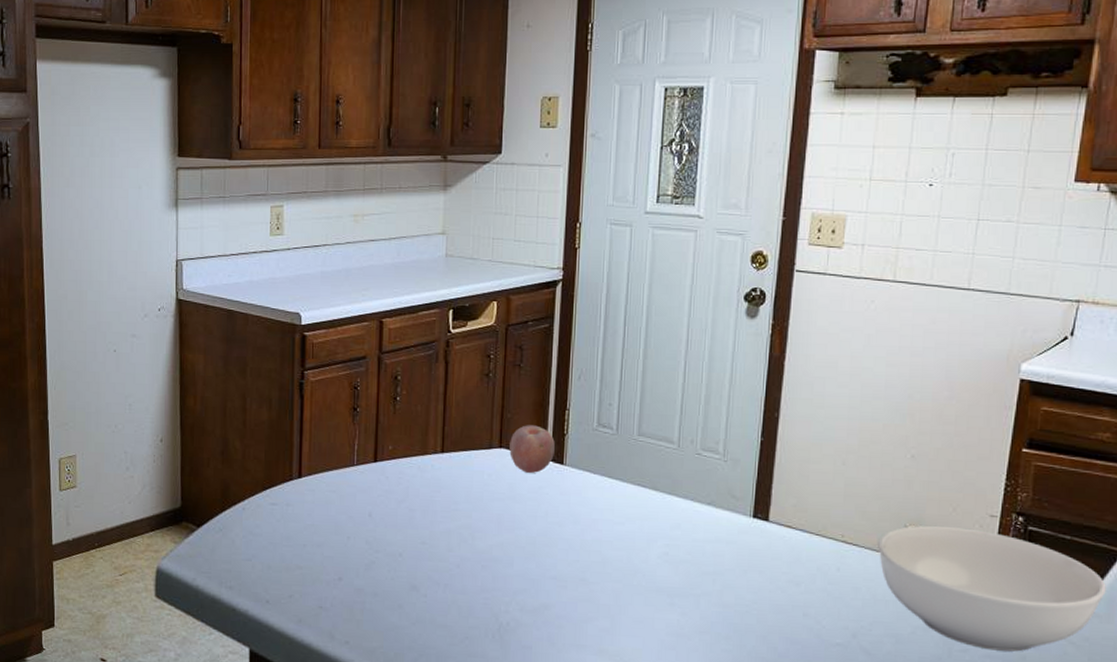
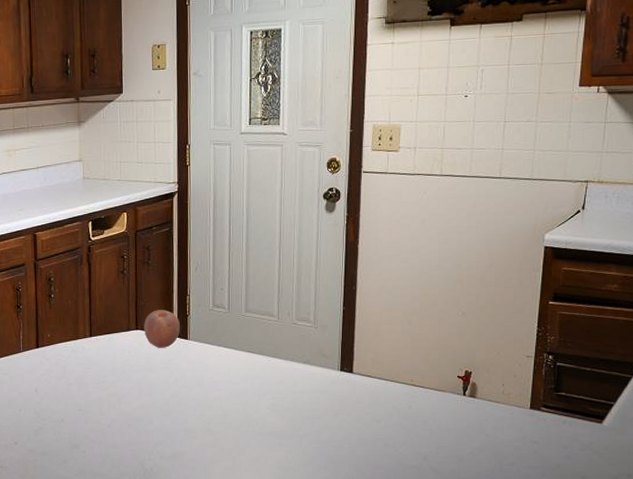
bowl: present [878,525,1106,652] -> none [440,367,620,462]

